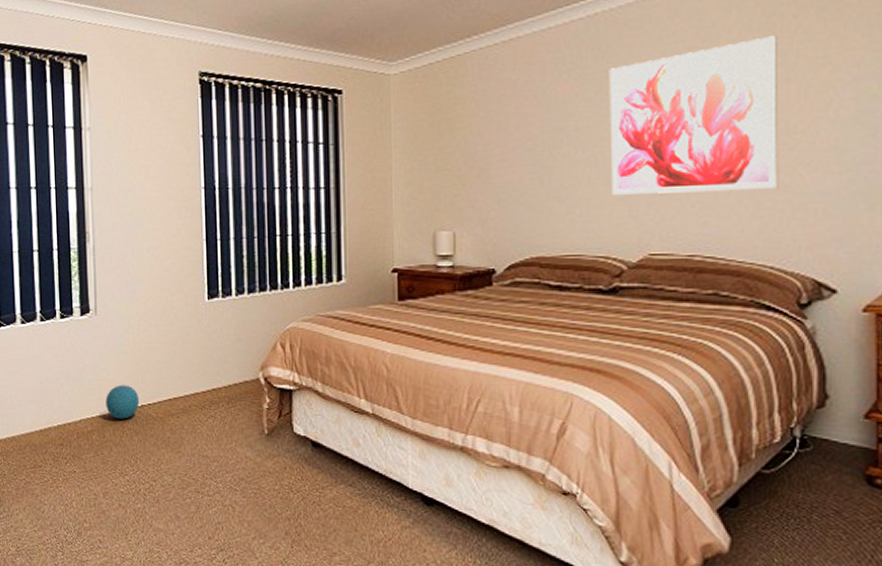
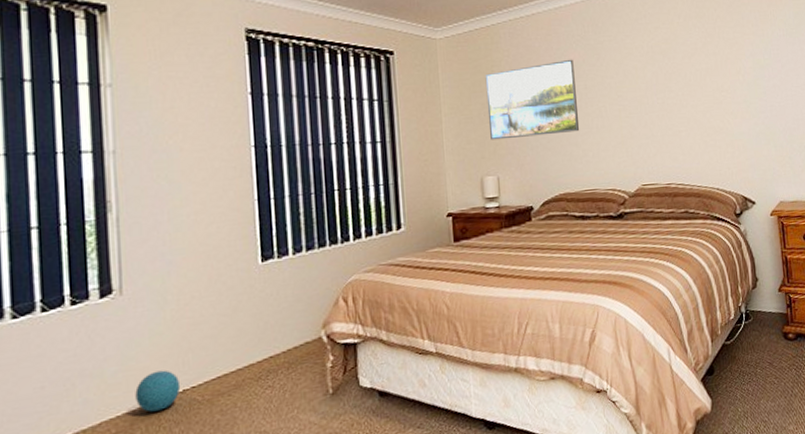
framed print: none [445,93,565,190] -> present [485,59,580,140]
wall art: present [609,36,779,195] -> none [605,22,717,140]

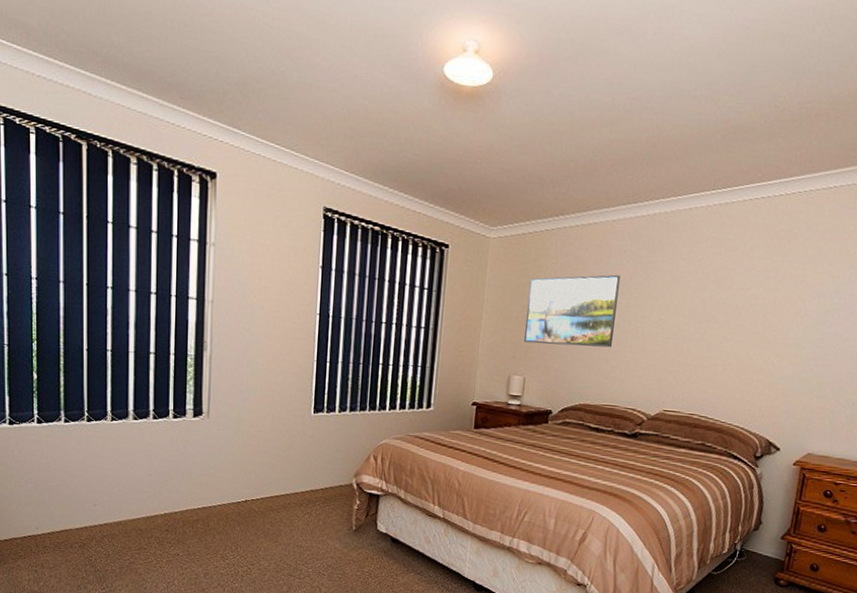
ball: present [135,370,181,412] -> none [212,481,244,511]

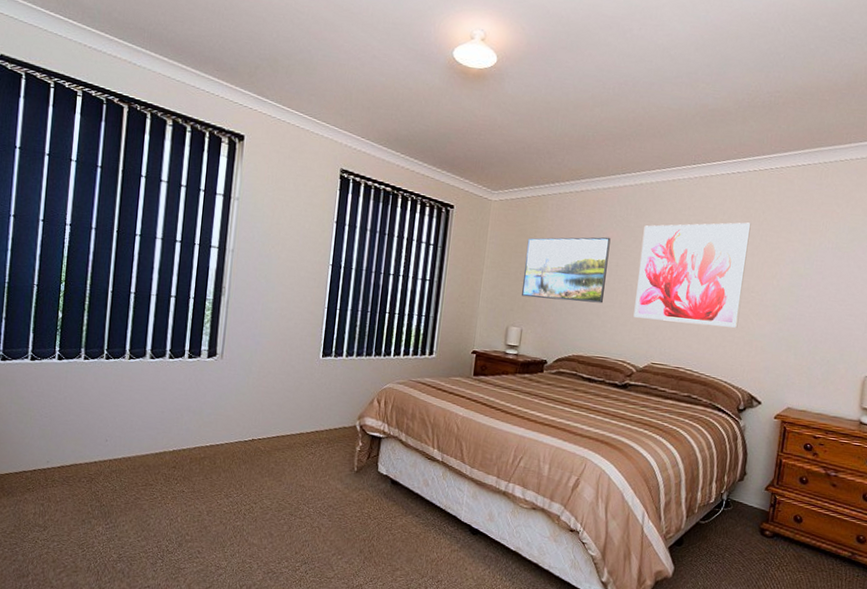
wall art: none [644,254,775,370] -> present [633,222,751,328]

